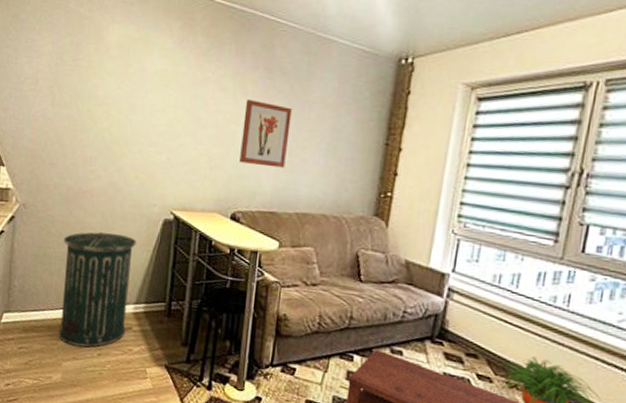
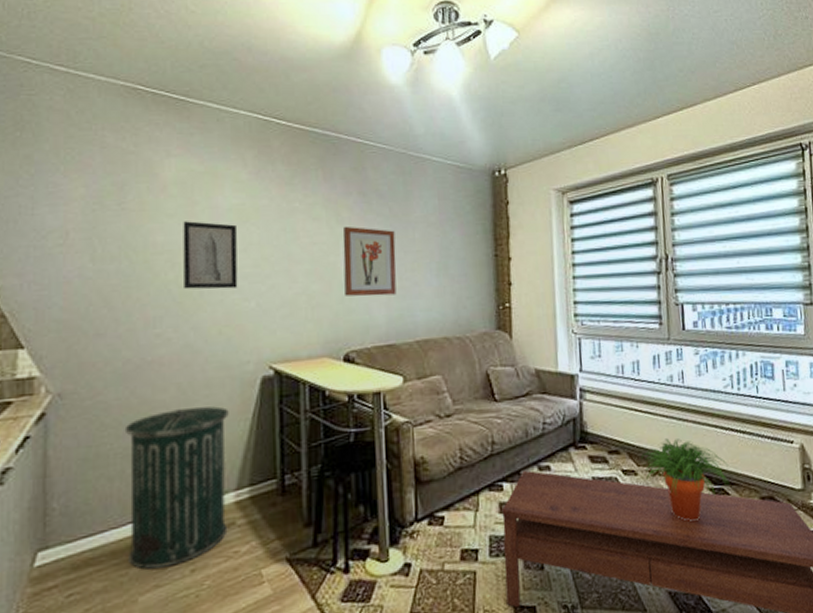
wall art: none [114,80,159,142] -> present [183,221,238,290]

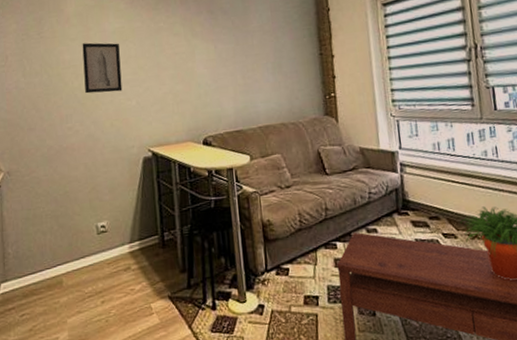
trash can: present [124,406,229,570] -> none [51,180,126,299]
wall art: present [342,226,397,296] -> none [197,38,241,94]

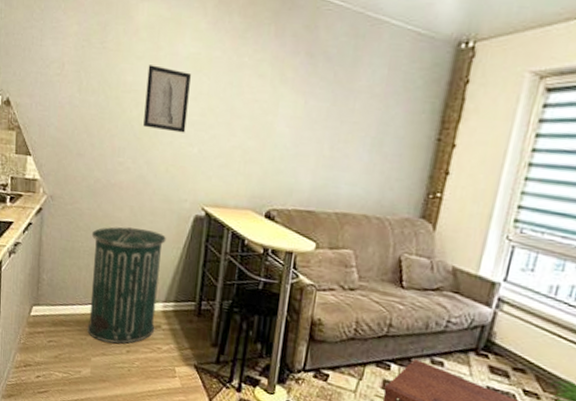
trash can: none [51,180,126,299] -> present [87,226,166,344]

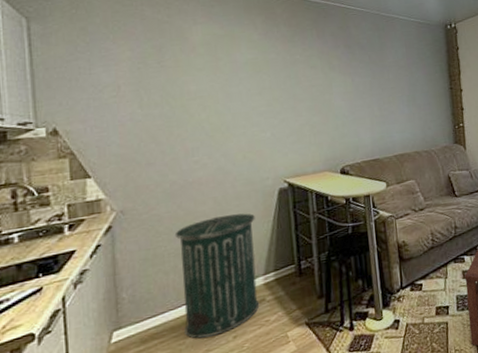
wall art: present [143,65,191,133] -> none [210,73,256,126]

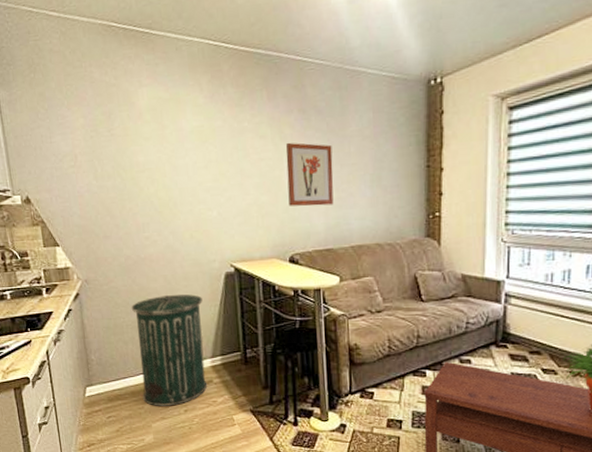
wall art: none [334,71,378,125] -> present [285,142,334,206]

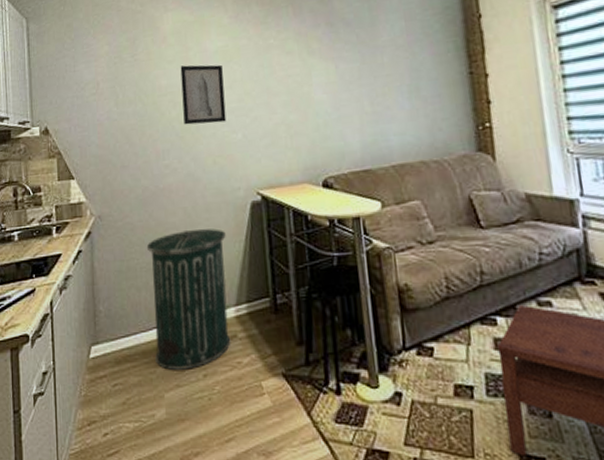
wall art: none [157,143,203,201] -> present [180,64,227,125]
wall art: present [285,142,334,206] -> none [314,56,369,124]

